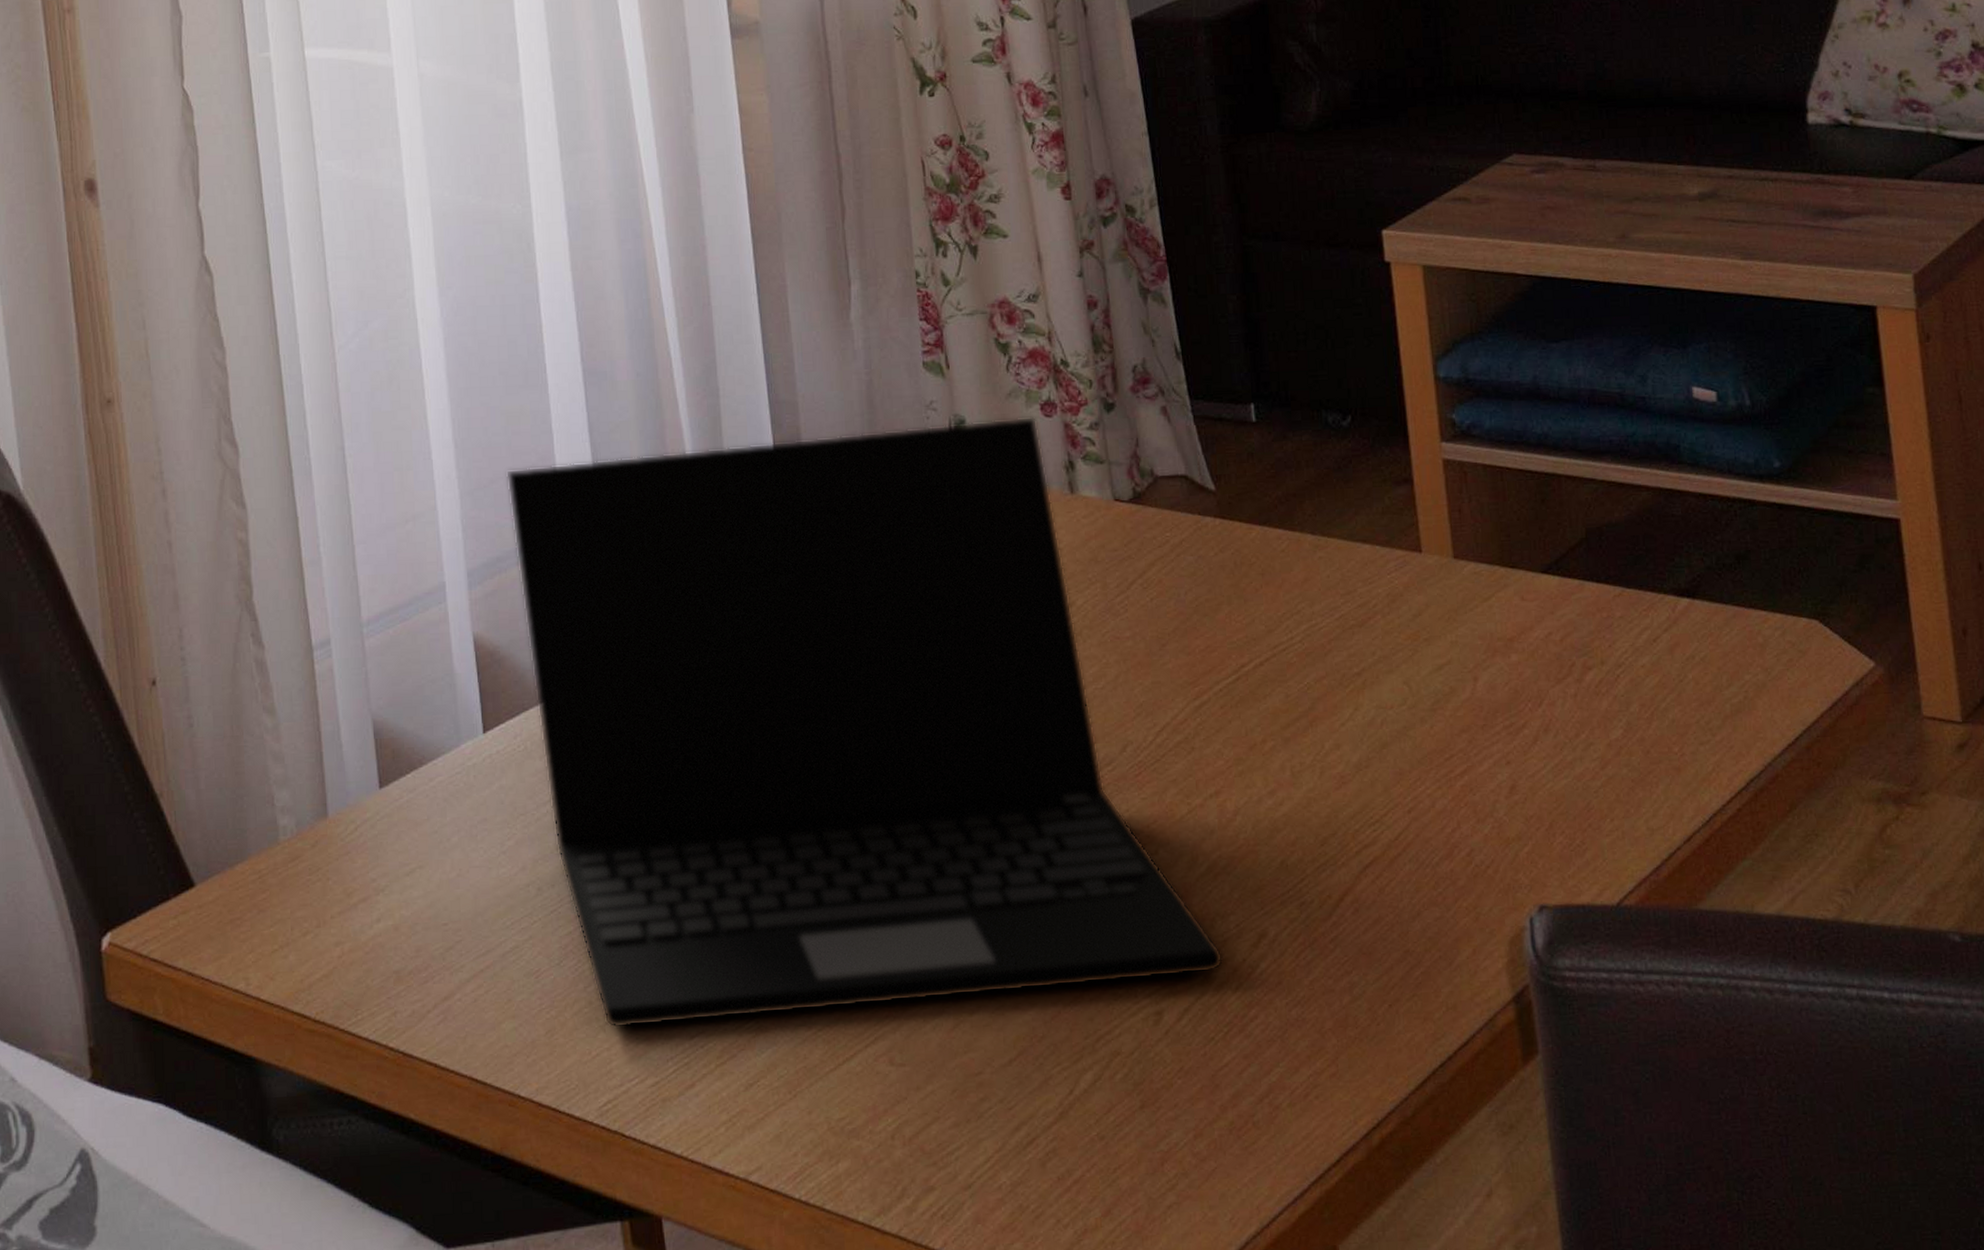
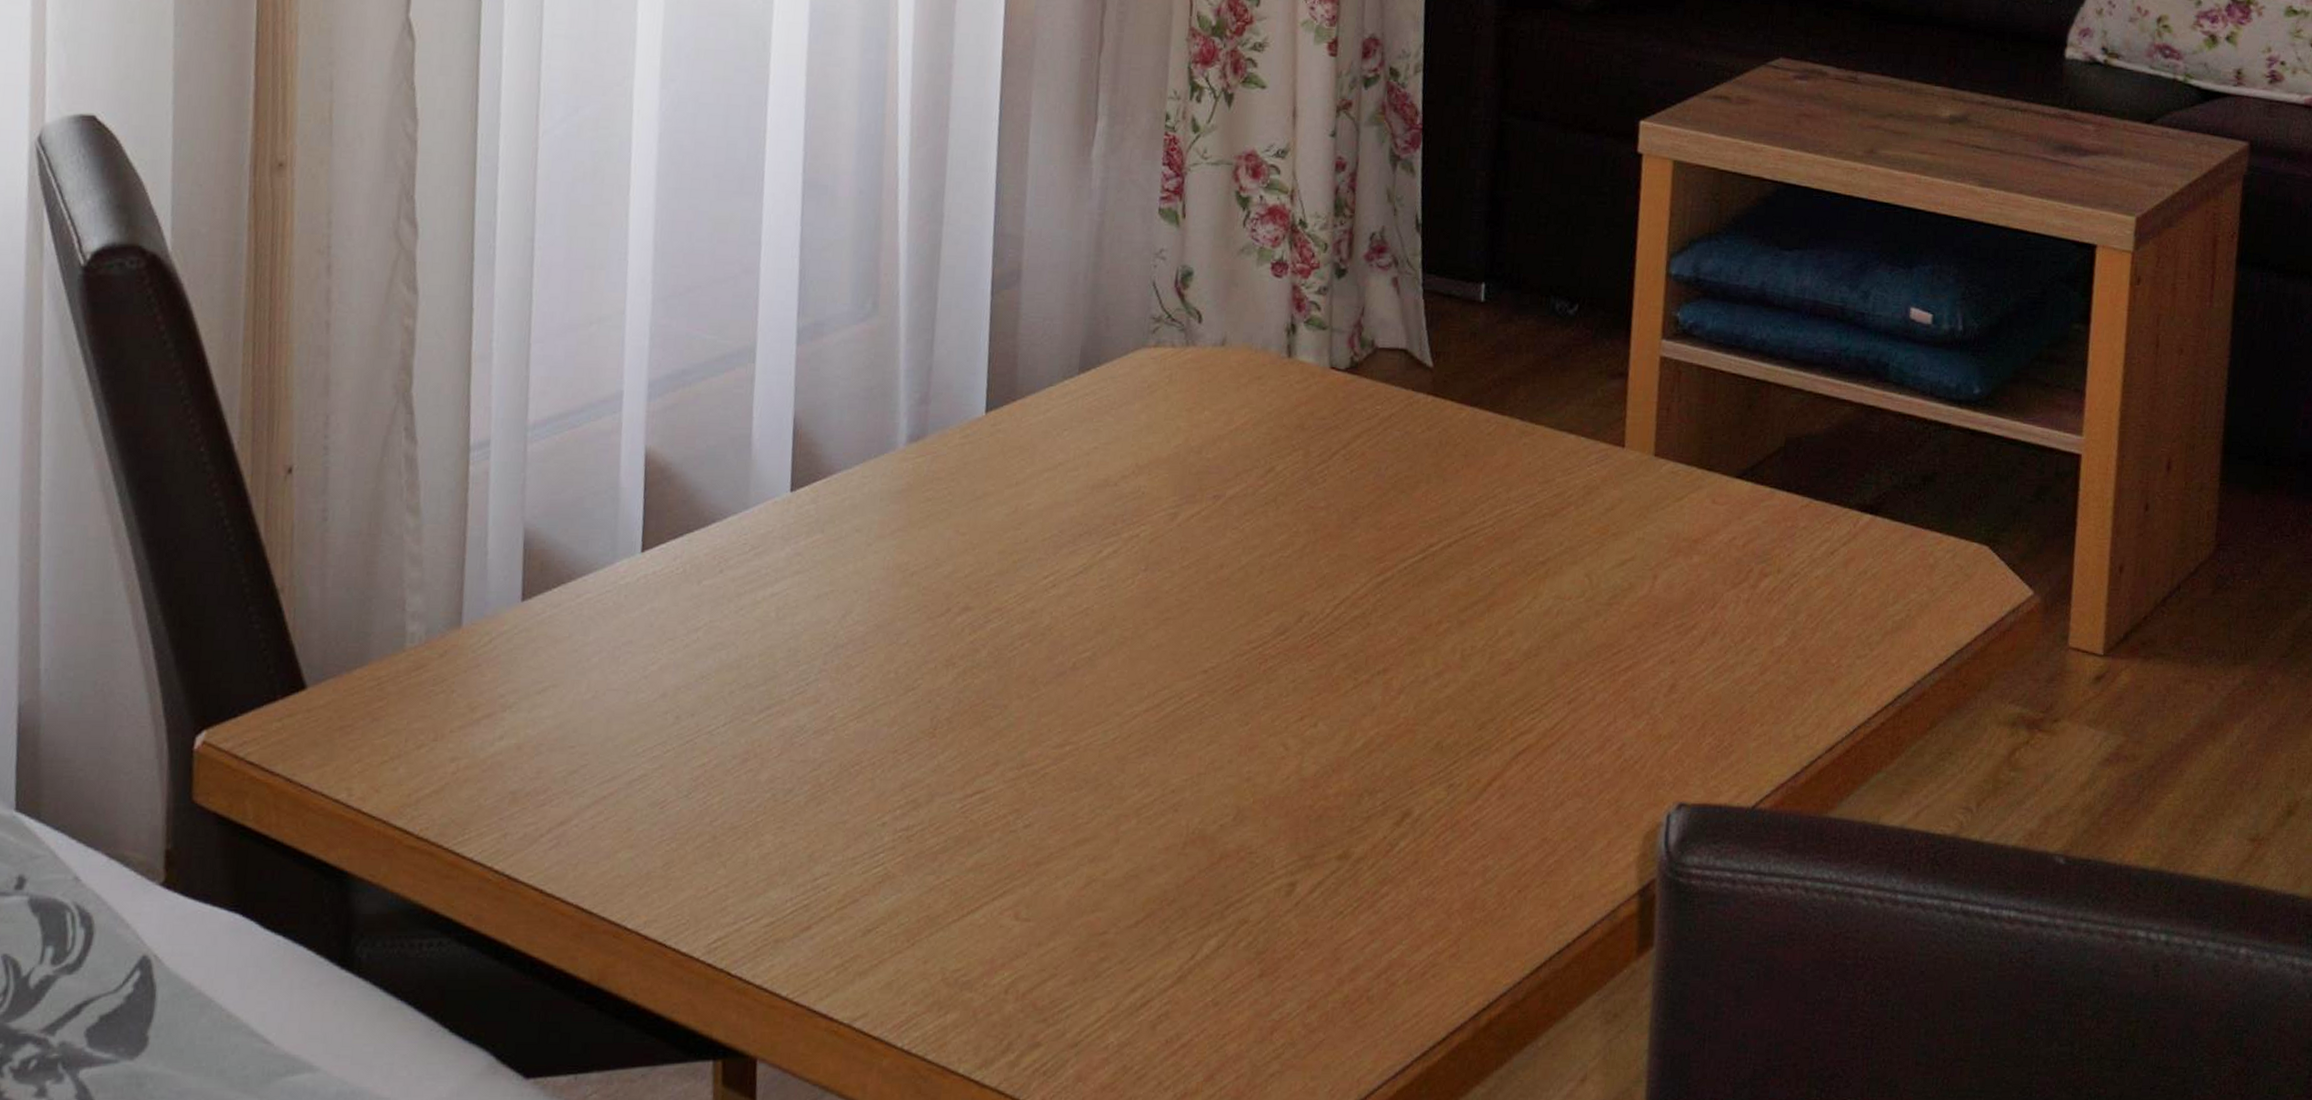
laptop: present [505,416,1224,1029] -> none [701,274,1365,866]

